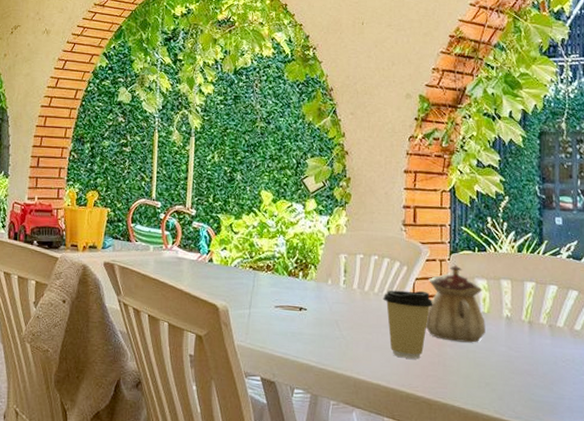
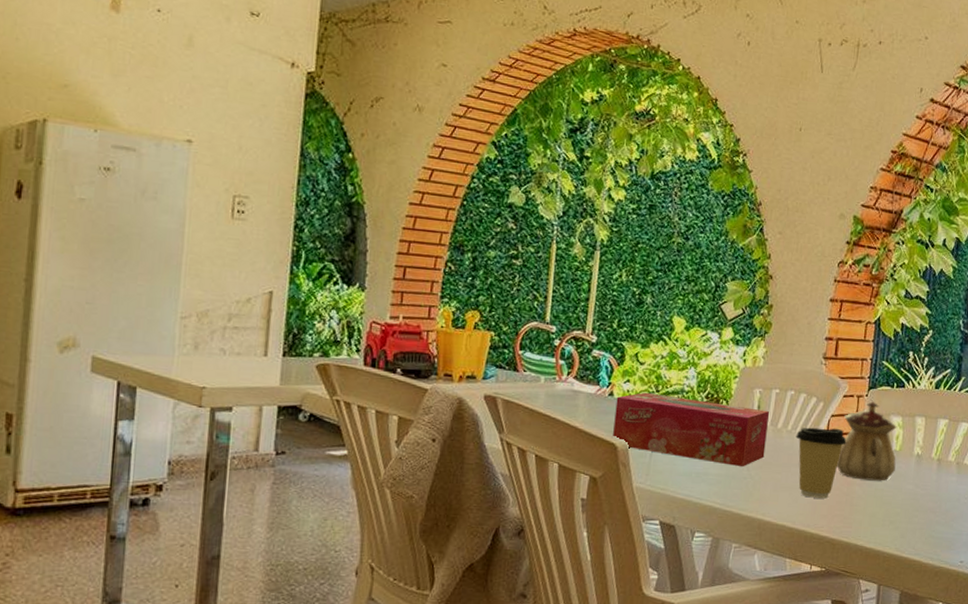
tissue box: none [214,258,356,327] -> present [613,392,770,466]

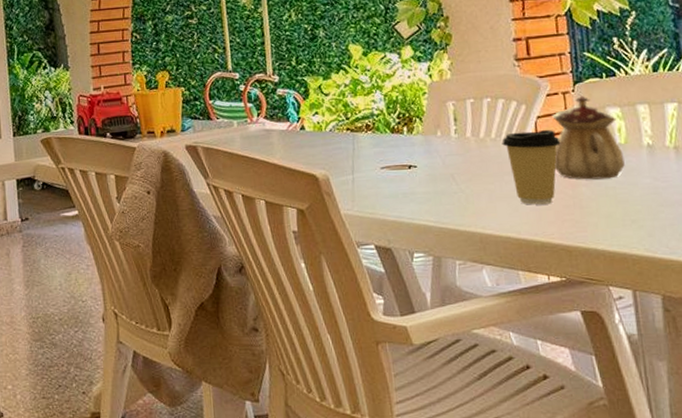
tissue box: present [613,392,770,466] -> none [308,121,472,182]

